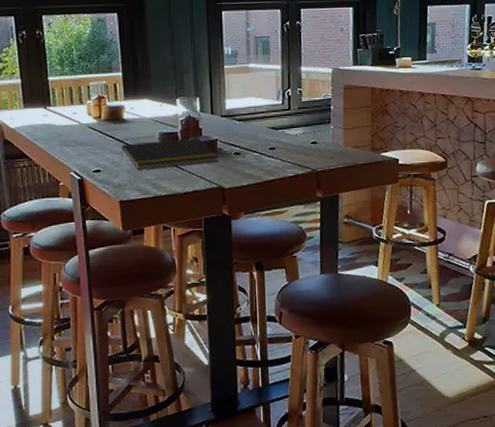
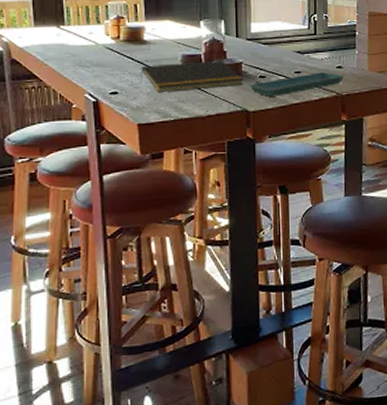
saucer: none [225,148,319,174] -> present [249,72,344,97]

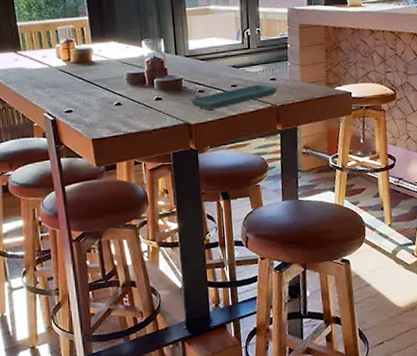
notepad: present [139,61,244,92] -> none [90,77,185,109]

